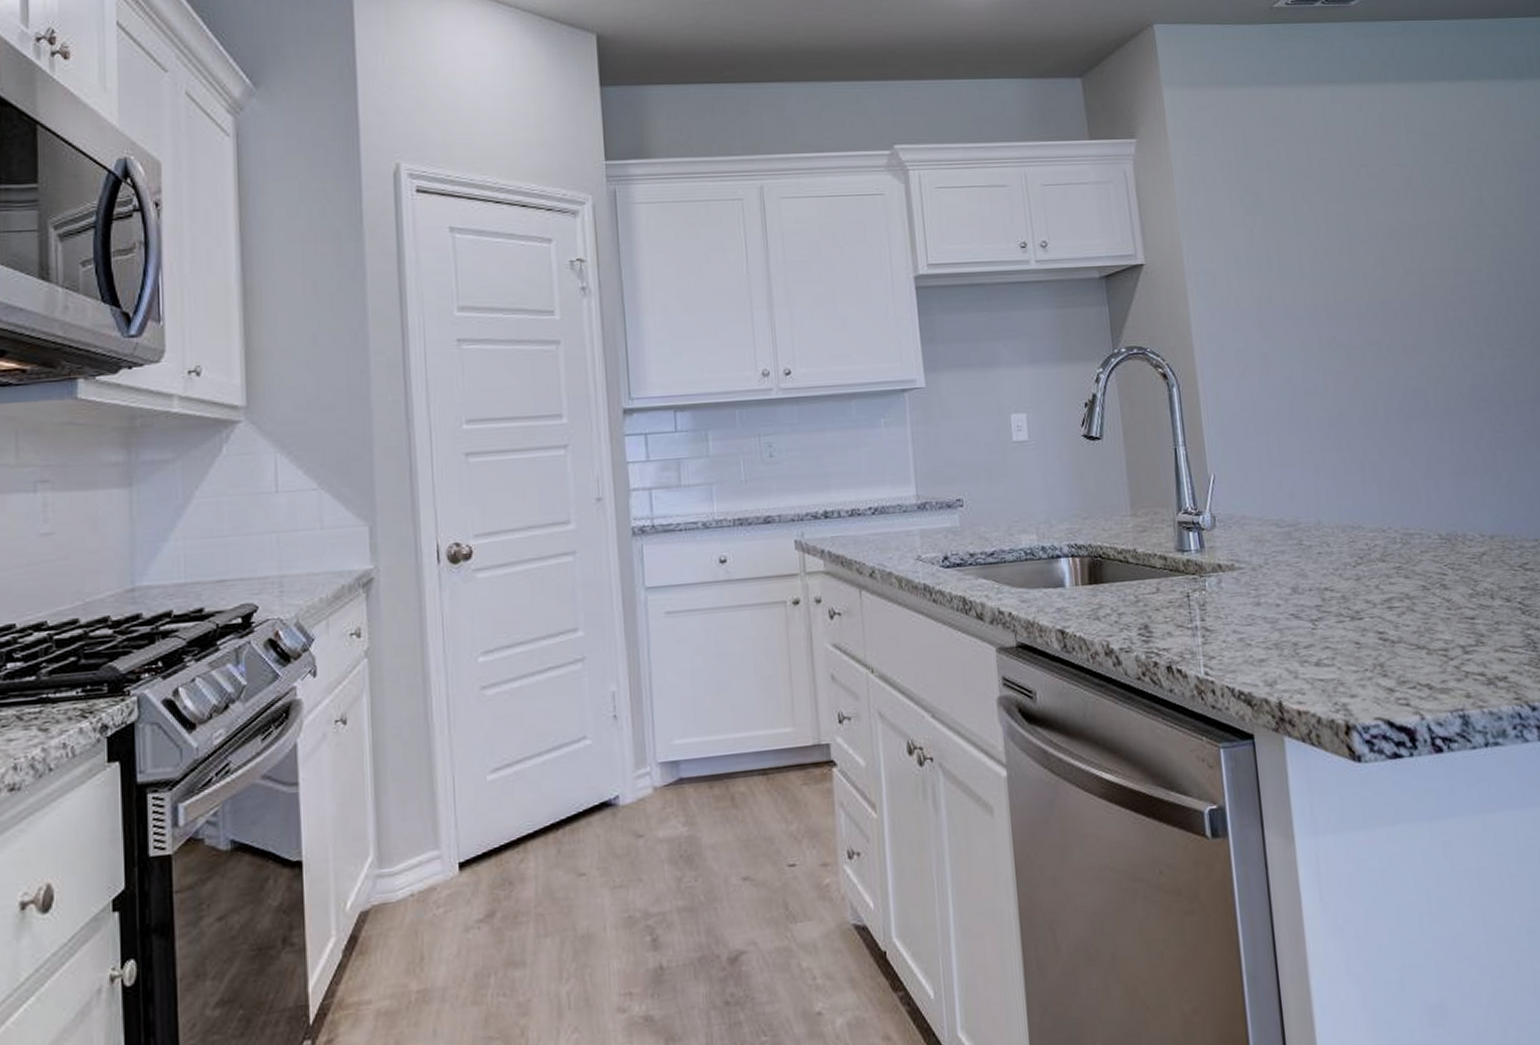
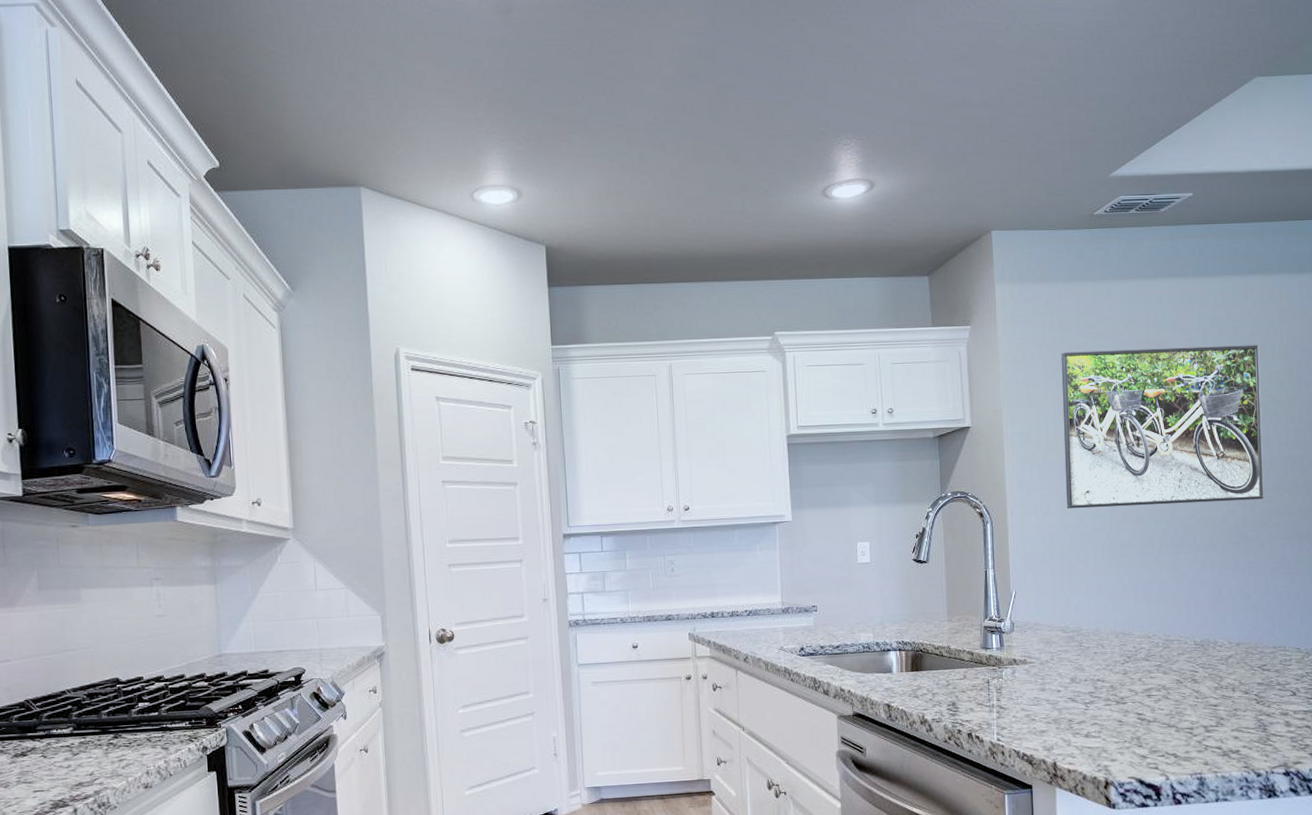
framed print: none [1247,163,1504,368] -> present [1061,344,1264,509]

